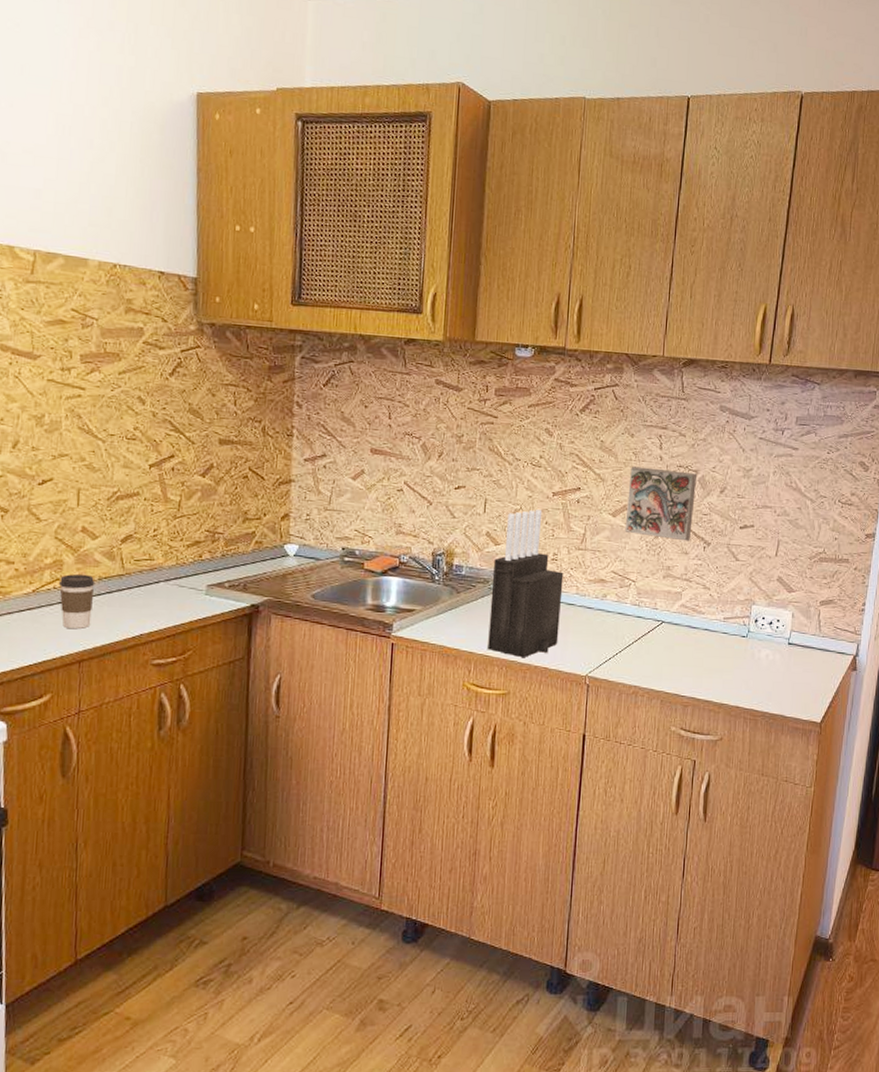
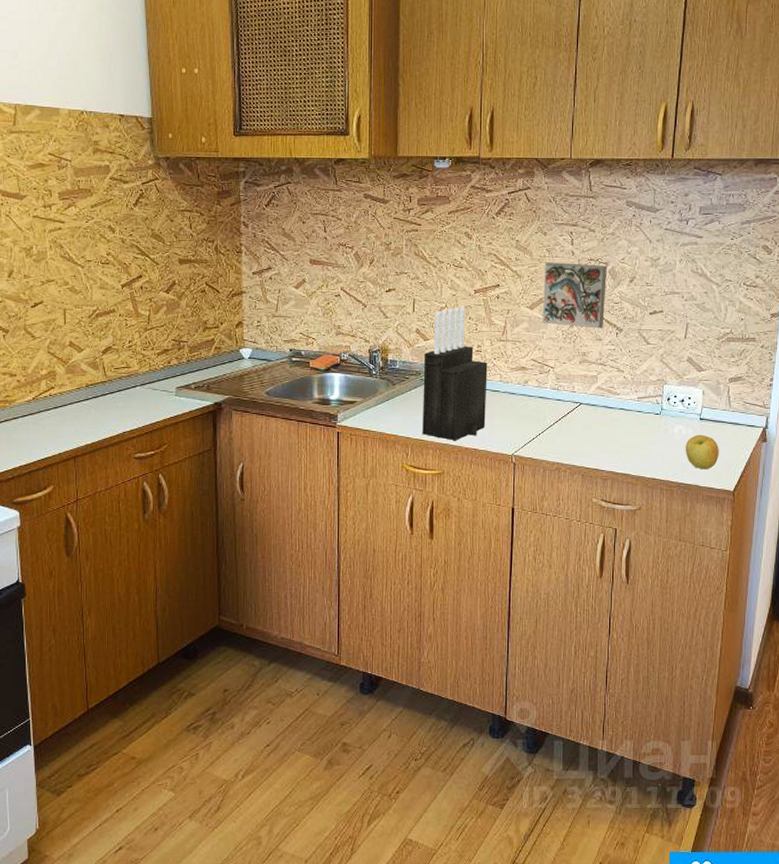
coffee cup: present [58,573,95,629] -> none [53,382,83,430]
apple: none [771,660,807,699] -> present [685,434,719,470]

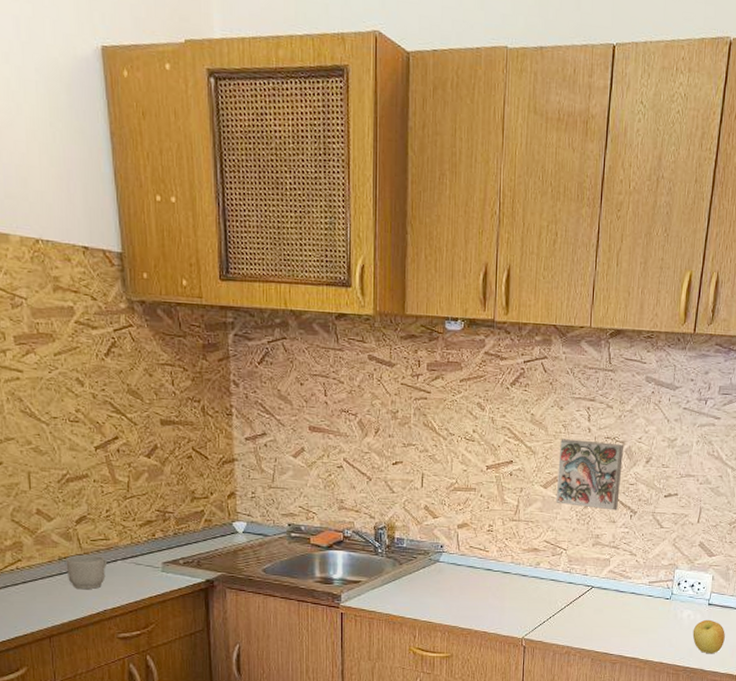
mug: none [92,381,127,414] -> present [66,554,107,590]
knife block: present [422,306,488,441] -> none [431,483,499,624]

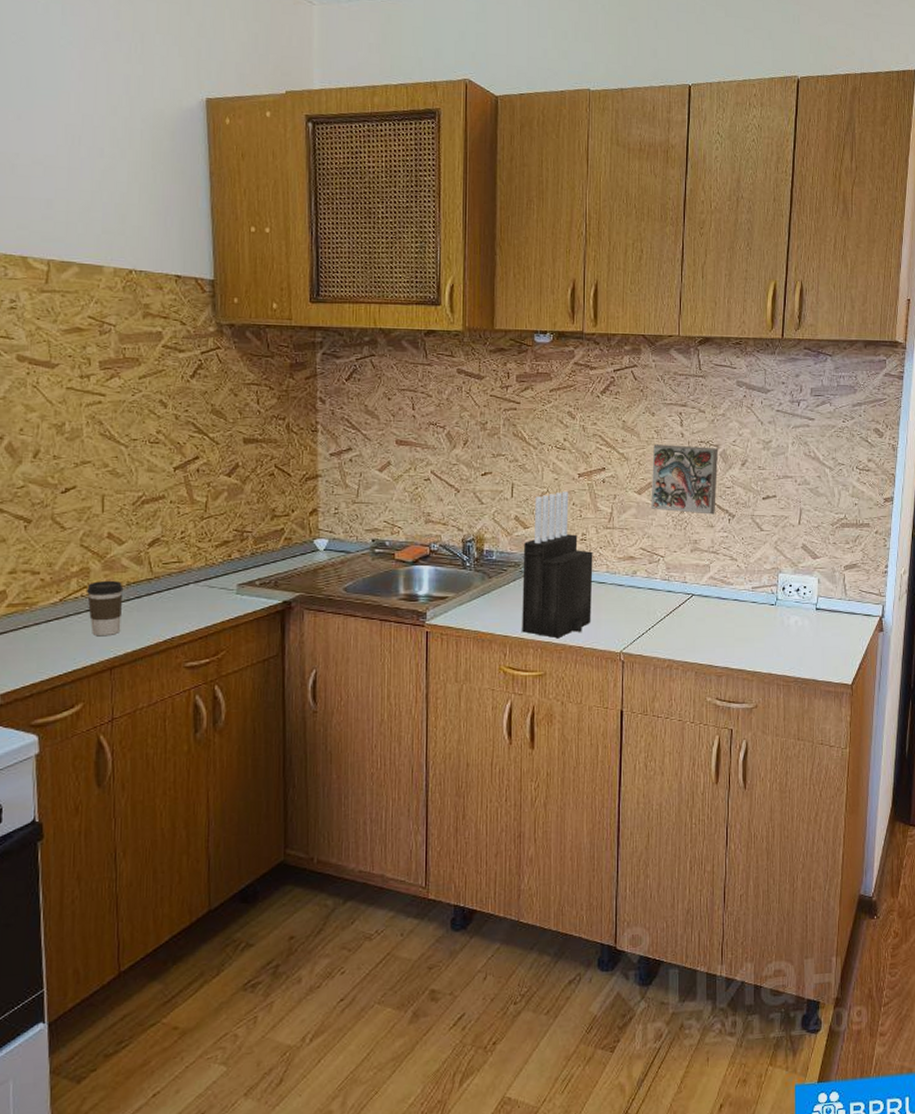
coffee cup: none [20,554,56,607] -> present [86,580,124,637]
mug: present [66,554,107,590] -> none [134,578,178,616]
knife block: none [431,483,499,624] -> present [522,491,593,639]
apple: present [692,619,725,654] -> none [801,625,836,663]

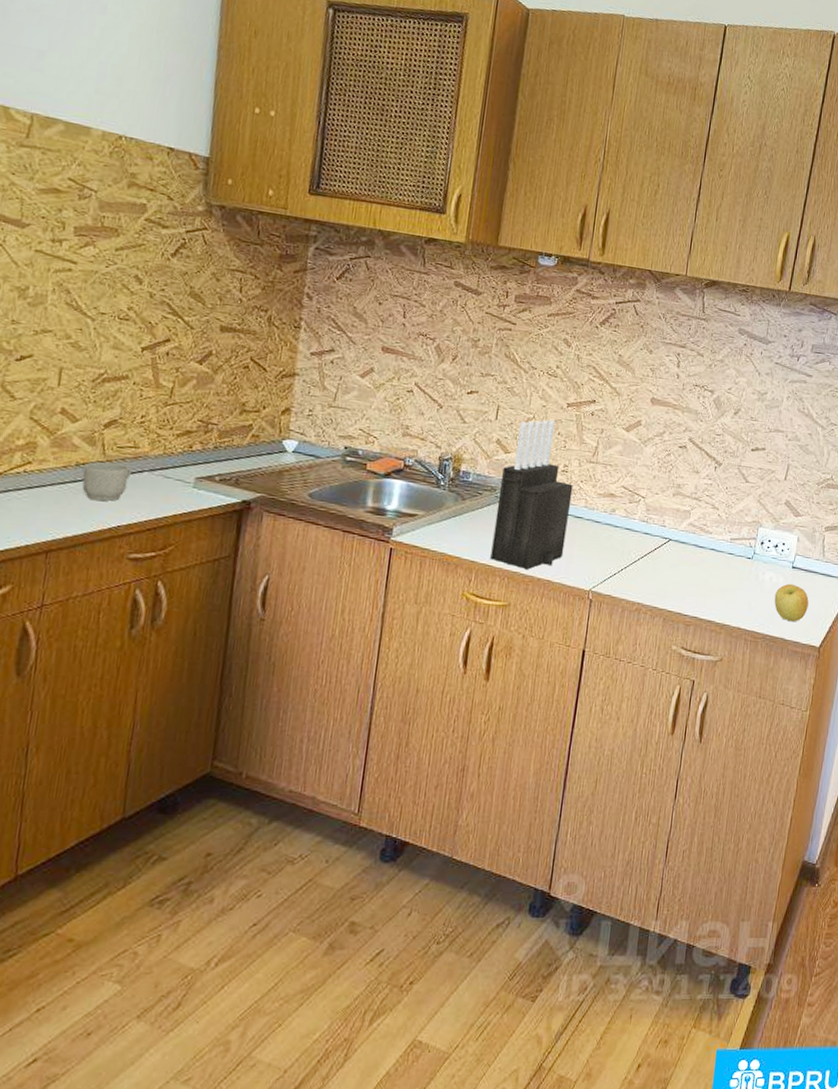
coffee cup: present [86,580,124,637] -> none [29,458,72,517]
mug: none [134,578,178,616] -> present [82,461,131,502]
decorative tile: present [651,444,719,515] -> none [637,382,713,461]
apple: none [801,625,836,663] -> present [774,583,809,622]

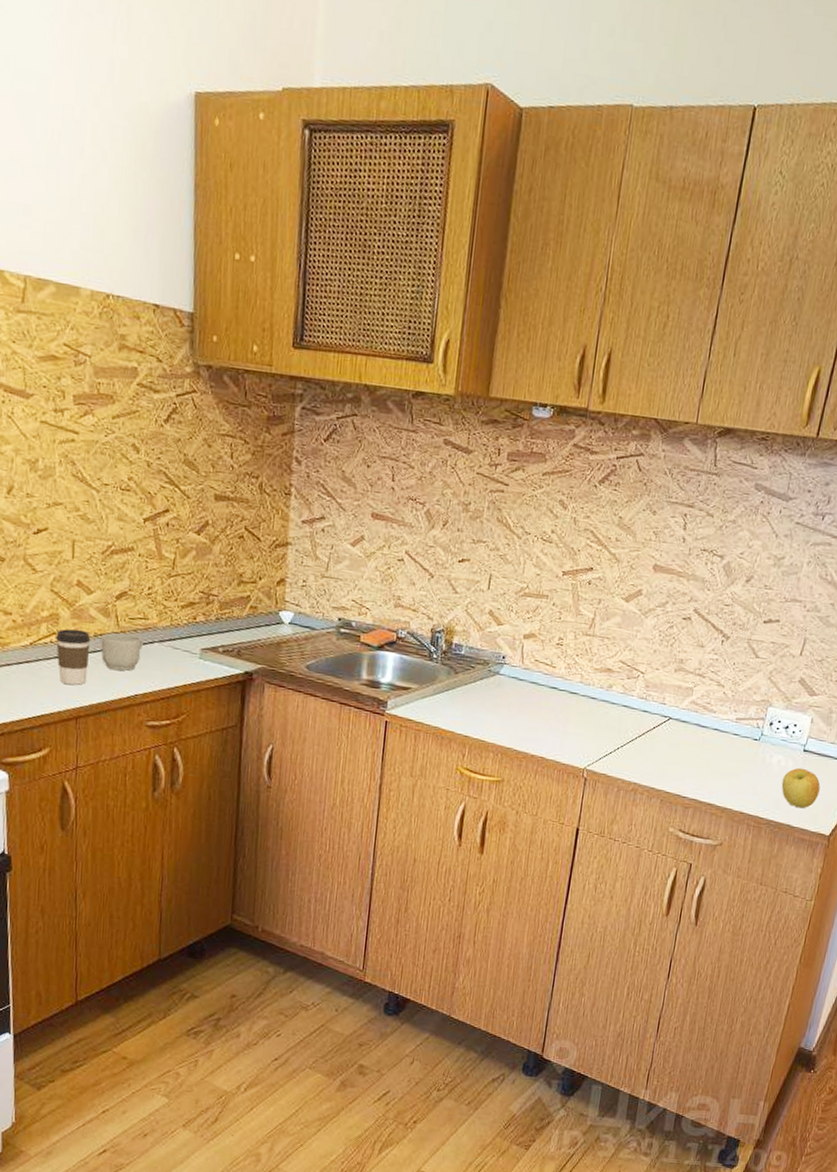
coffee cup: none [29,458,72,517] -> present [55,629,91,685]
knife block: present [490,419,573,570] -> none [484,589,568,746]

